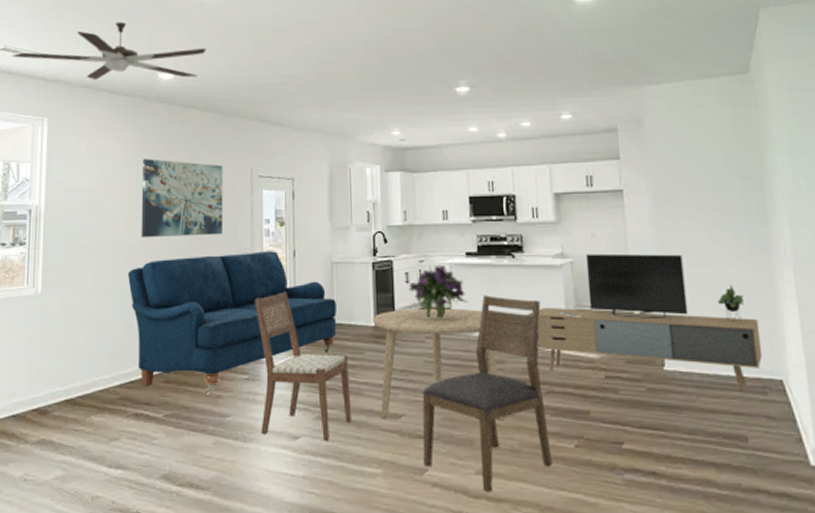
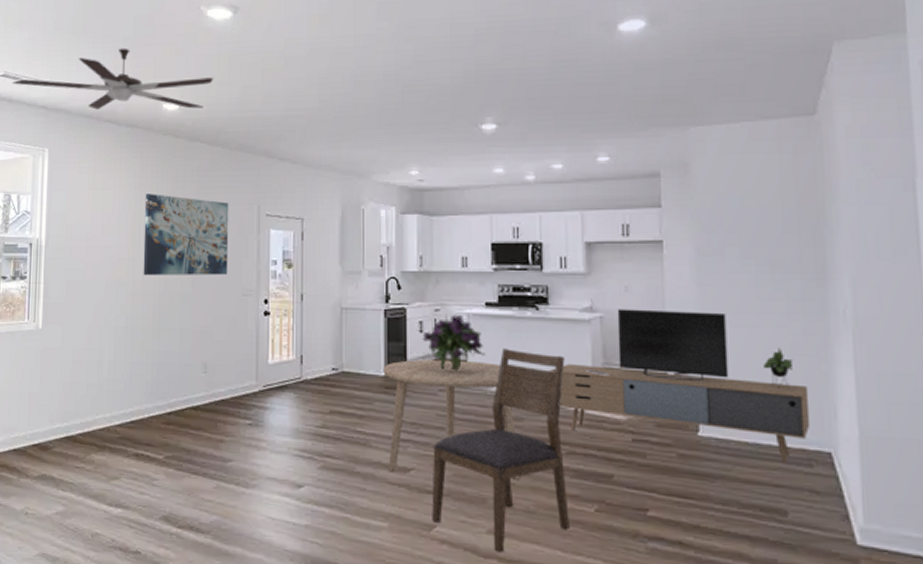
sofa: present [128,251,337,395] -> none [130,294,345,438]
chair: present [254,292,351,441] -> none [259,336,357,491]

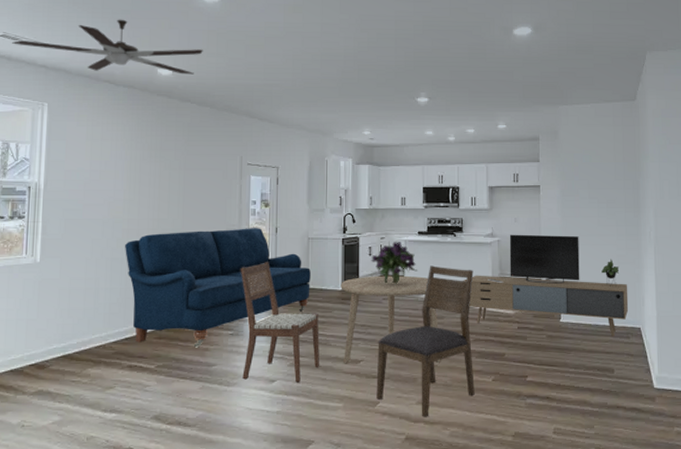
sofa: none [130,294,345,438] -> present [125,228,311,348]
wall art: present [143,194,229,276] -> none [138,145,216,215]
chair: none [259,336,357,491] -> present [240,262,319,383]

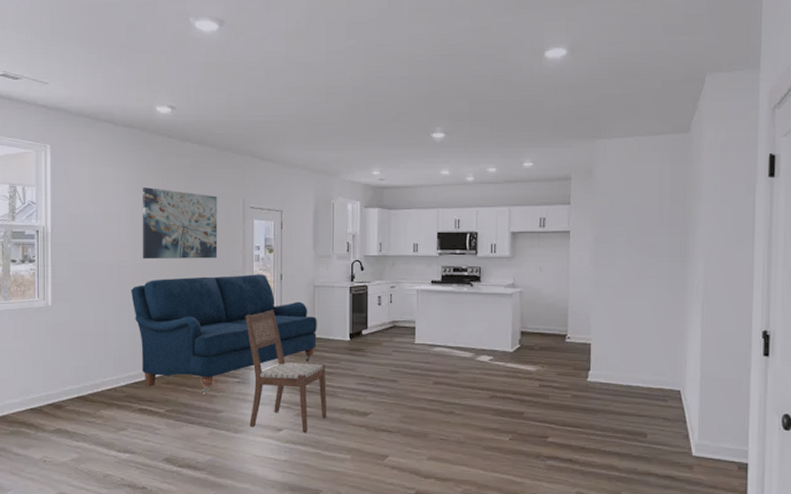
ceiling fan: present [12,19,203,75] -> none [13,53,202,112]
wall art: none [138,145,216,215] -> present [142,187,218,260]
dining table: present [341,275,441,364] -> none [348,326,454,419]
bouquet: present [371,241,417,285] -> none [380,290,430,337]
chair: present [376,265,475,417] -> none [385,317,492,474]
media console: present [463,234,629,337] -> none [480,285,668,399]

